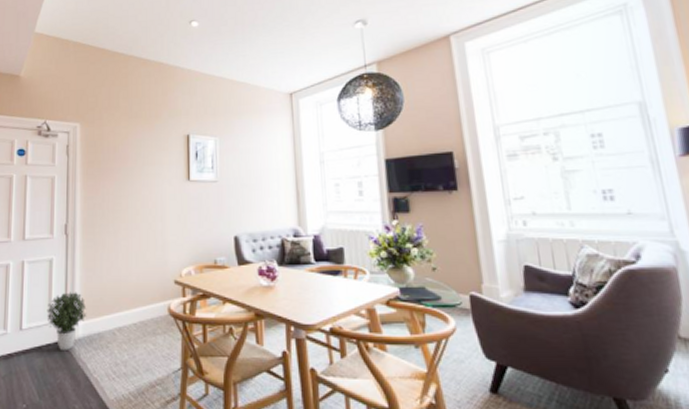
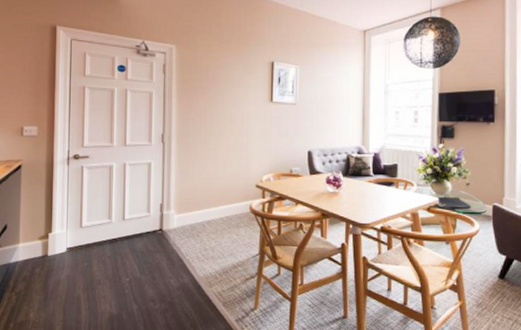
potted plant: present [46,292,87,352] -> none [146,191,181,238]

